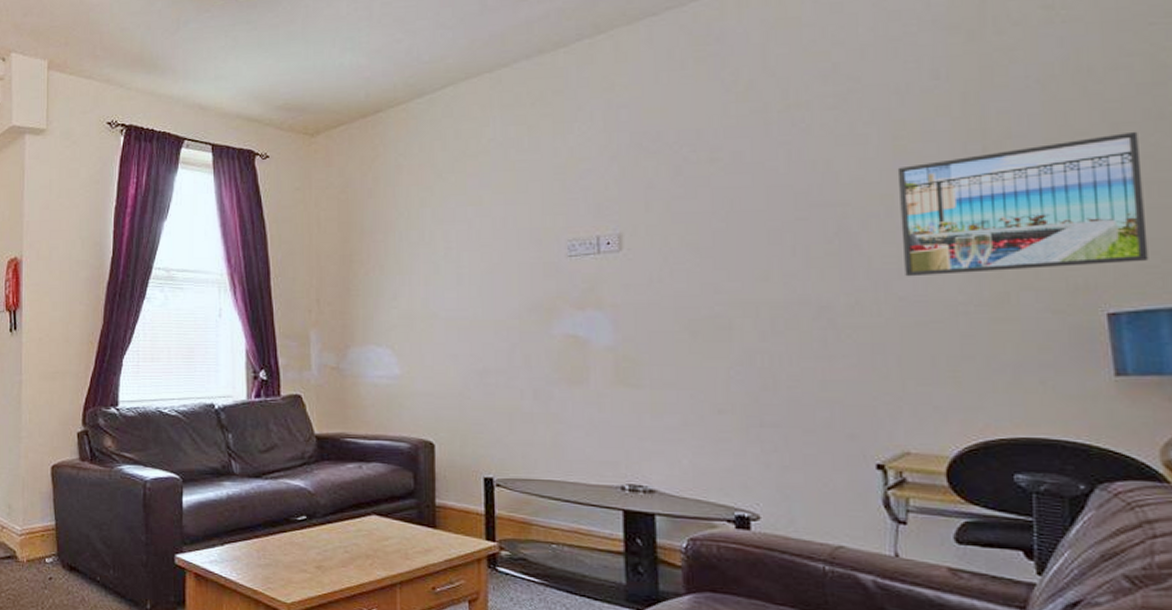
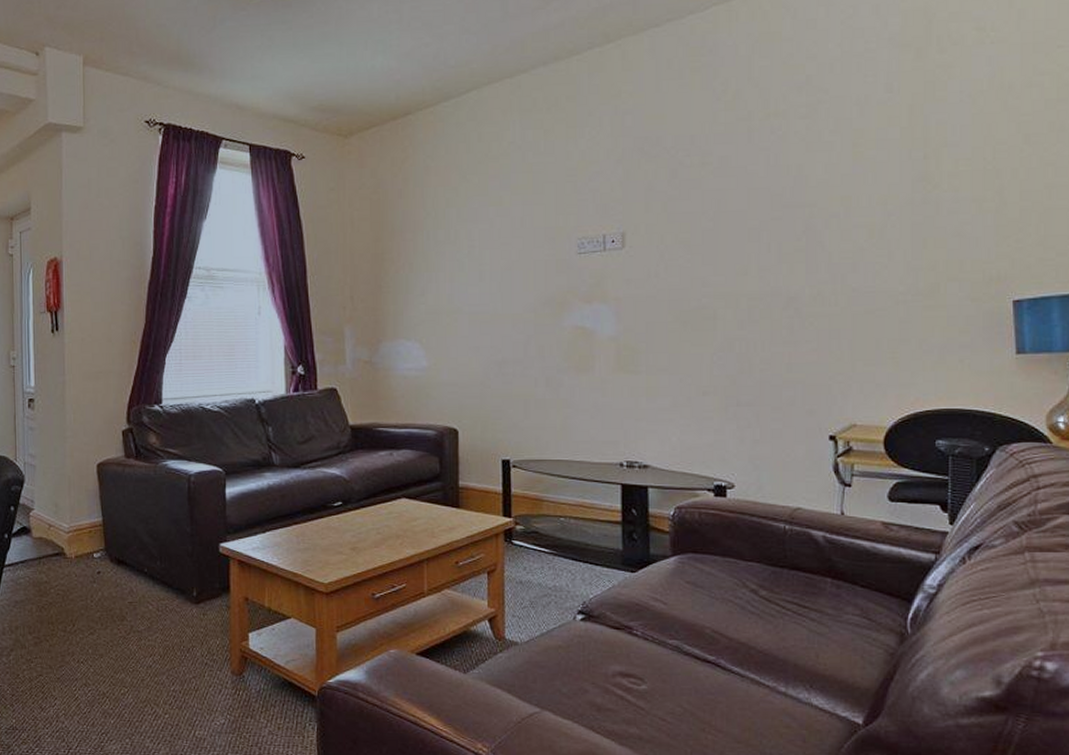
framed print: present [897,131,1149,277] -> none [855,141,1047,270]

